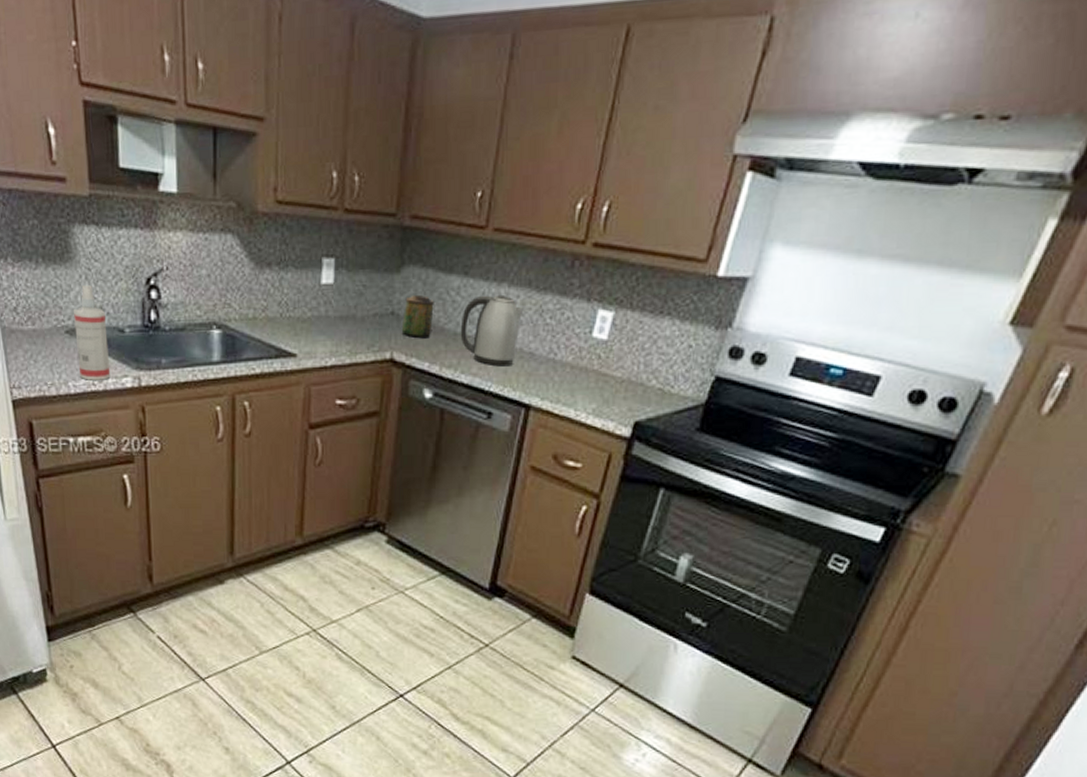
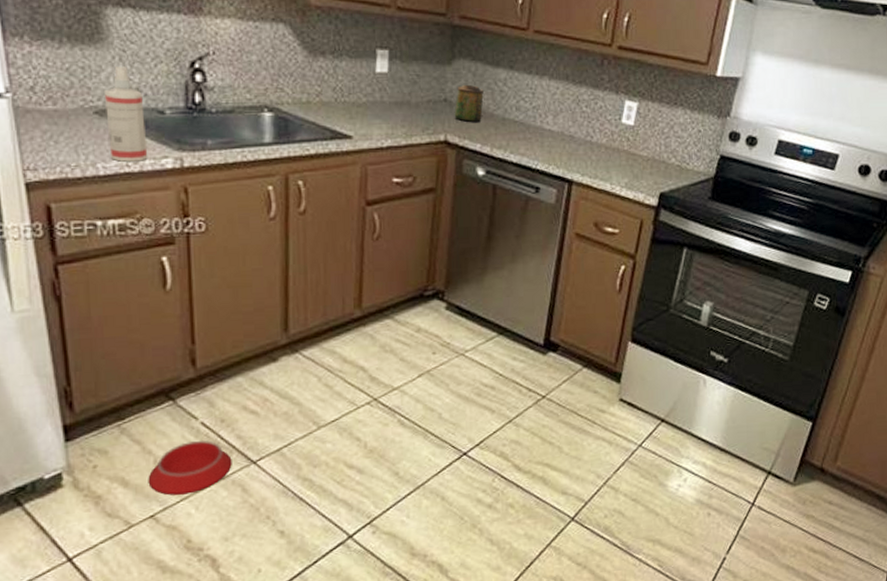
pet bowl: none [114,653,184,702] -> present [148,441,232,495]
kettle: present [460,294,524,367] -> none [508,86,563,148]

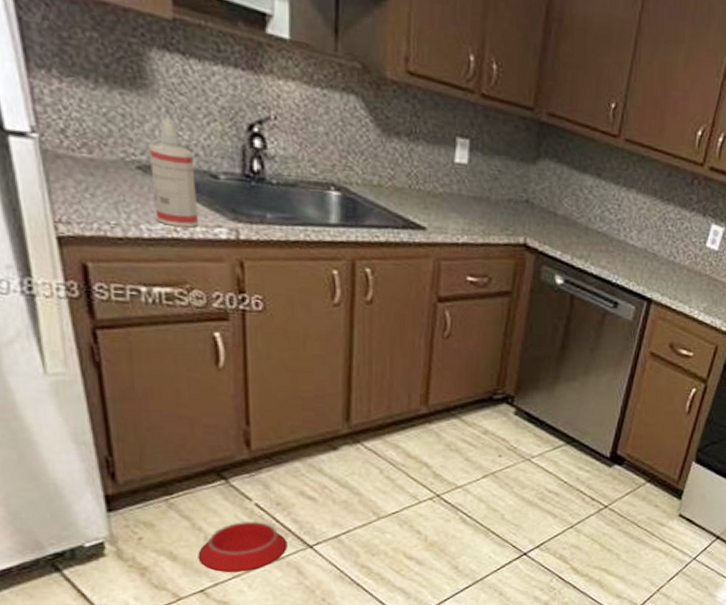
canister: present [454,84,484,123] -> none [535,187,568,229]

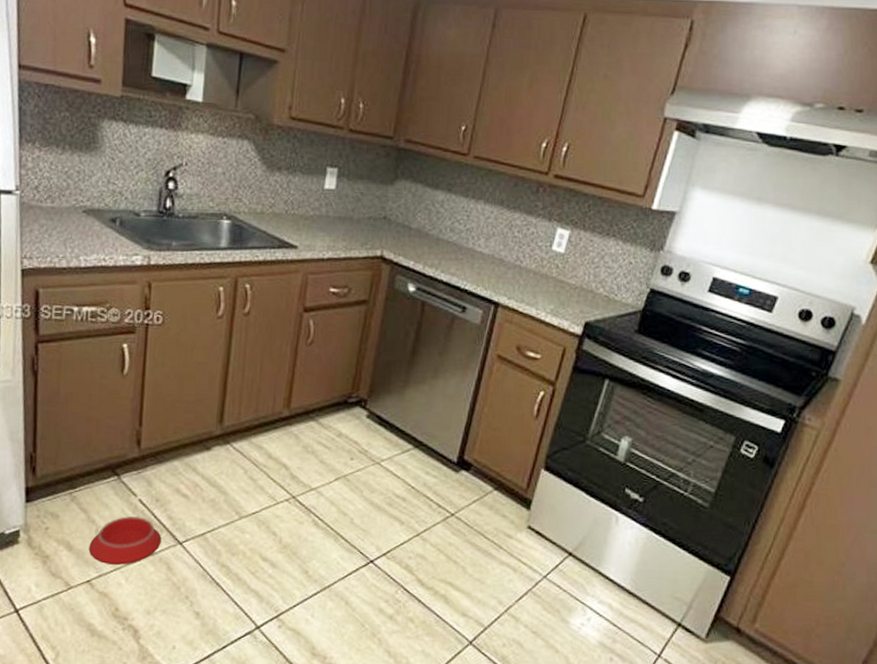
spray bottle: present [149,119,199,228] -> none [91,172,124,257]

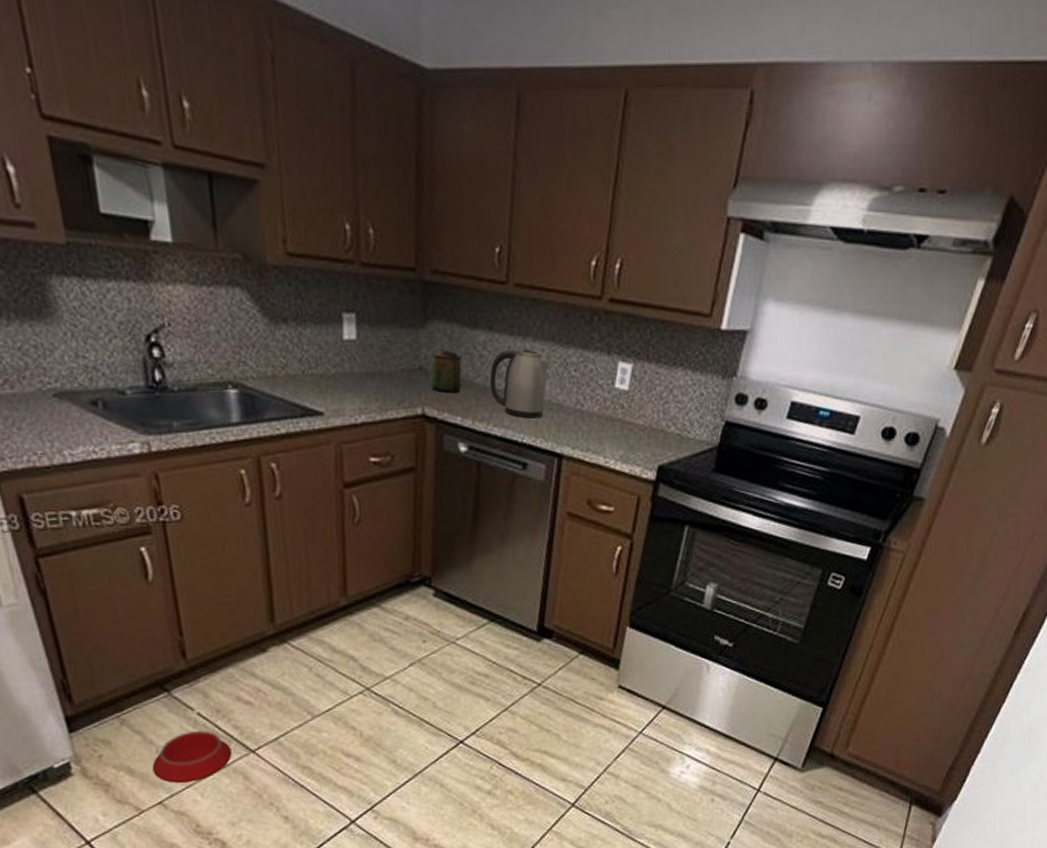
canister: none [391,204,421,241] -> present [430,349,462,394]
kettle: none [442,209,496,269] -> present [489,348,549,419]

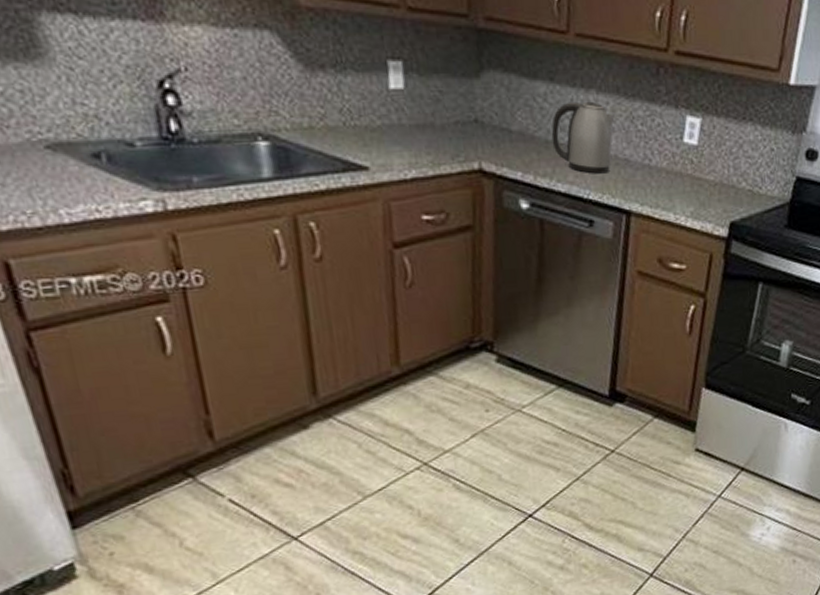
pet bowl: present [152,731,232,783] -> none [175,518,271,579]
canister: present [430,349,462,394] -> none [487,101,522,147]

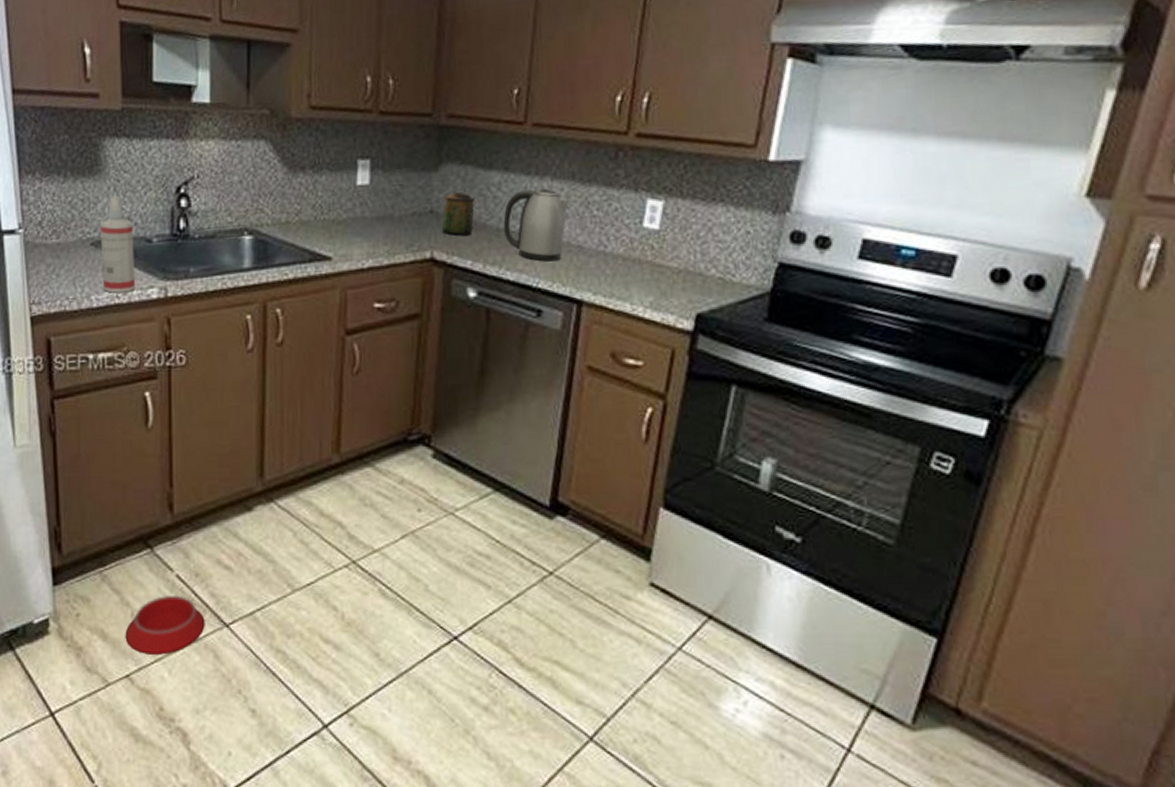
spray bottle: none [54,89,122,206] -> present [100,196,136,293]
pet bowl: none [175,518,271,579] -> present [125,596,205,655]
canister: none [487,101,522,147] -> present [441,191,475,236]

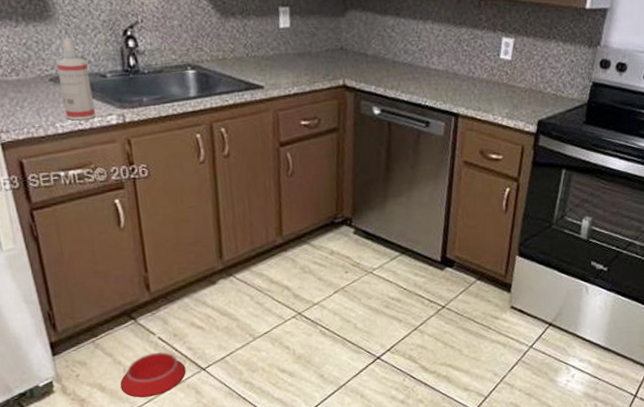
canister: present [441,191,475,236] -> none [350,32,375,68]
kettle: present [503,188,569,262] -> none [397,29,446,86]

